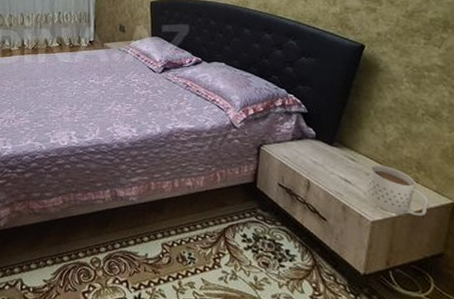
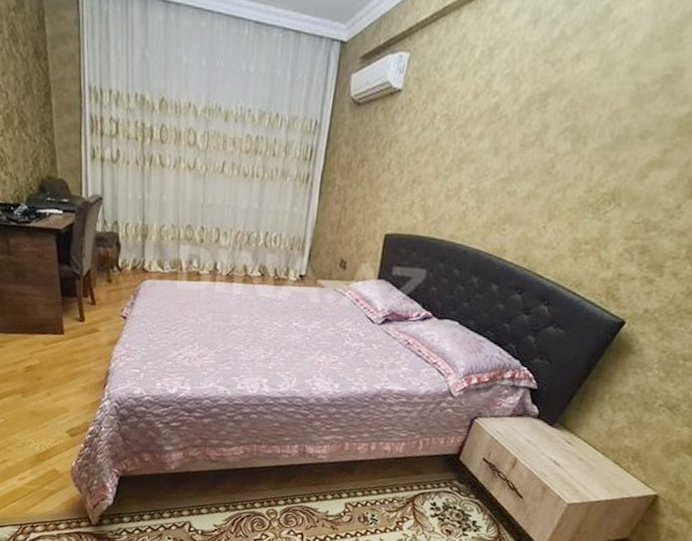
mug: present [365,165,430,217] -> none [570,450,634,504]

